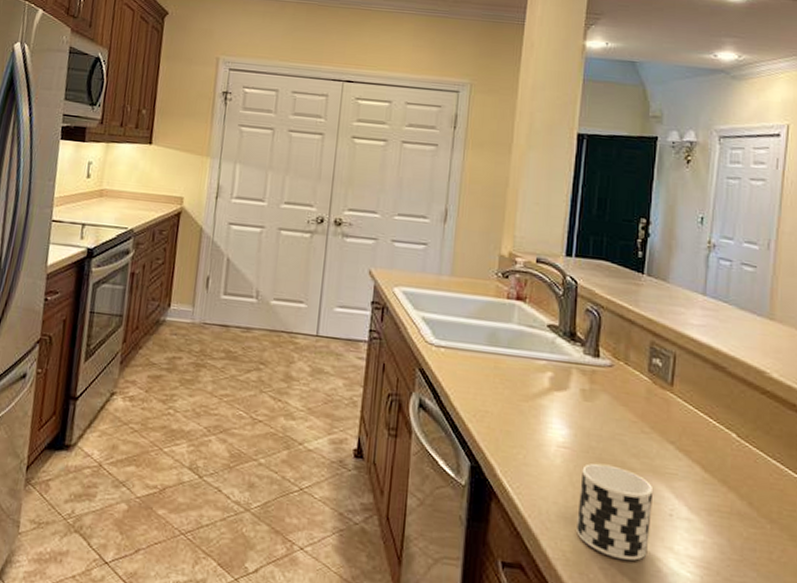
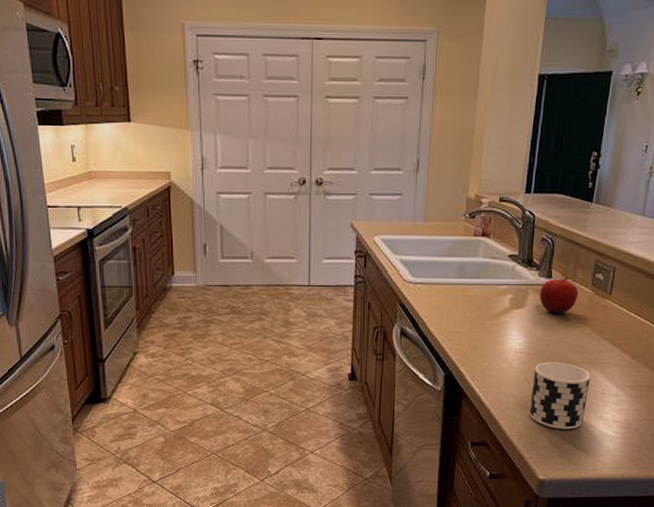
fruit: none [586,358,633,404] -> present [540,277,579,314]

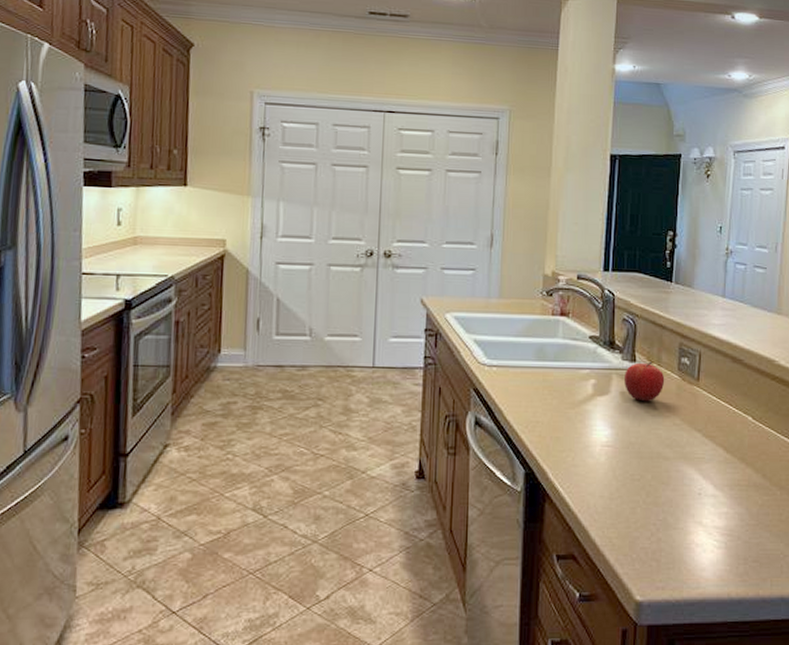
cup: present [529,362,591,430] -> none [621,456,685,539]

